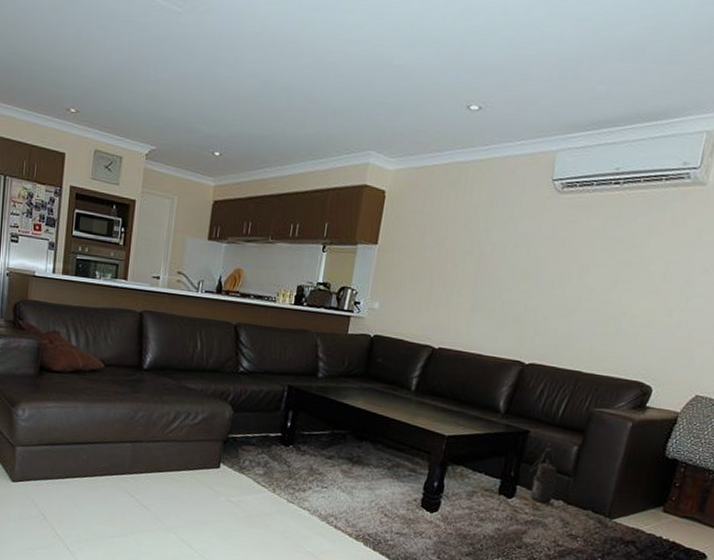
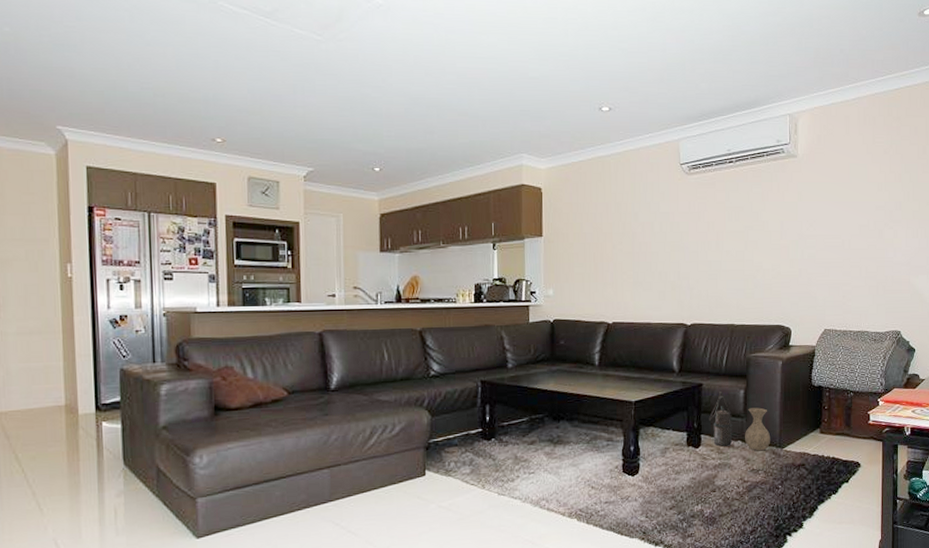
vase: none [567,467,602,517] -> present [744,407,771,451]

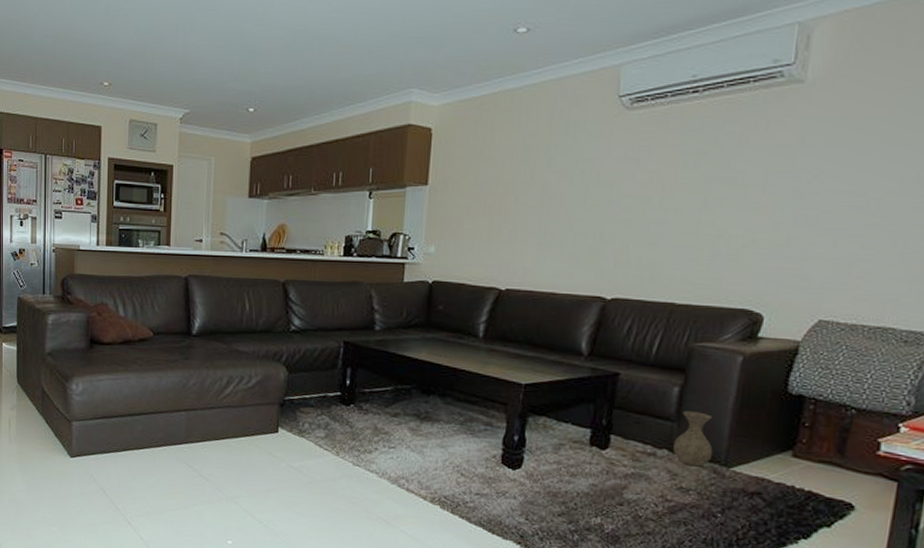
lantern: present [708,392,733,447] -> none [623,385,658,454]

